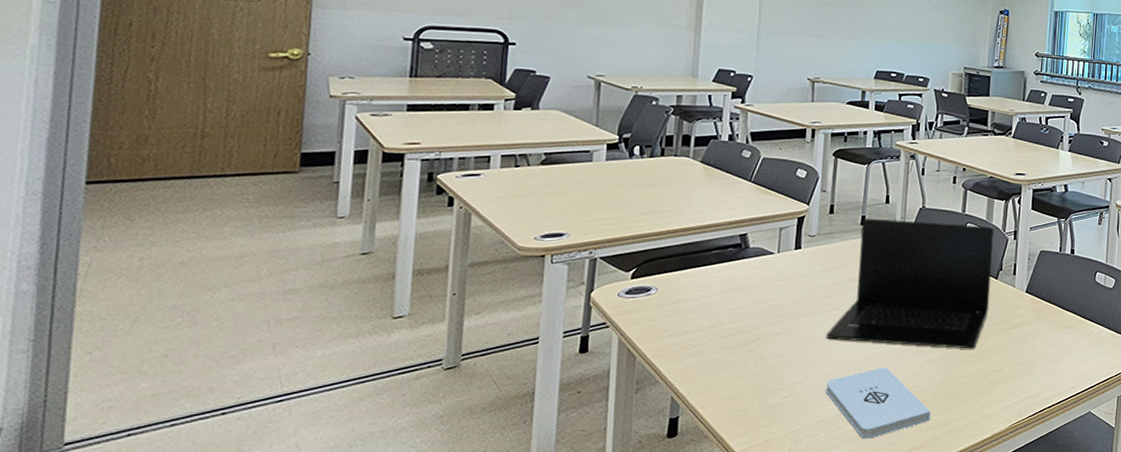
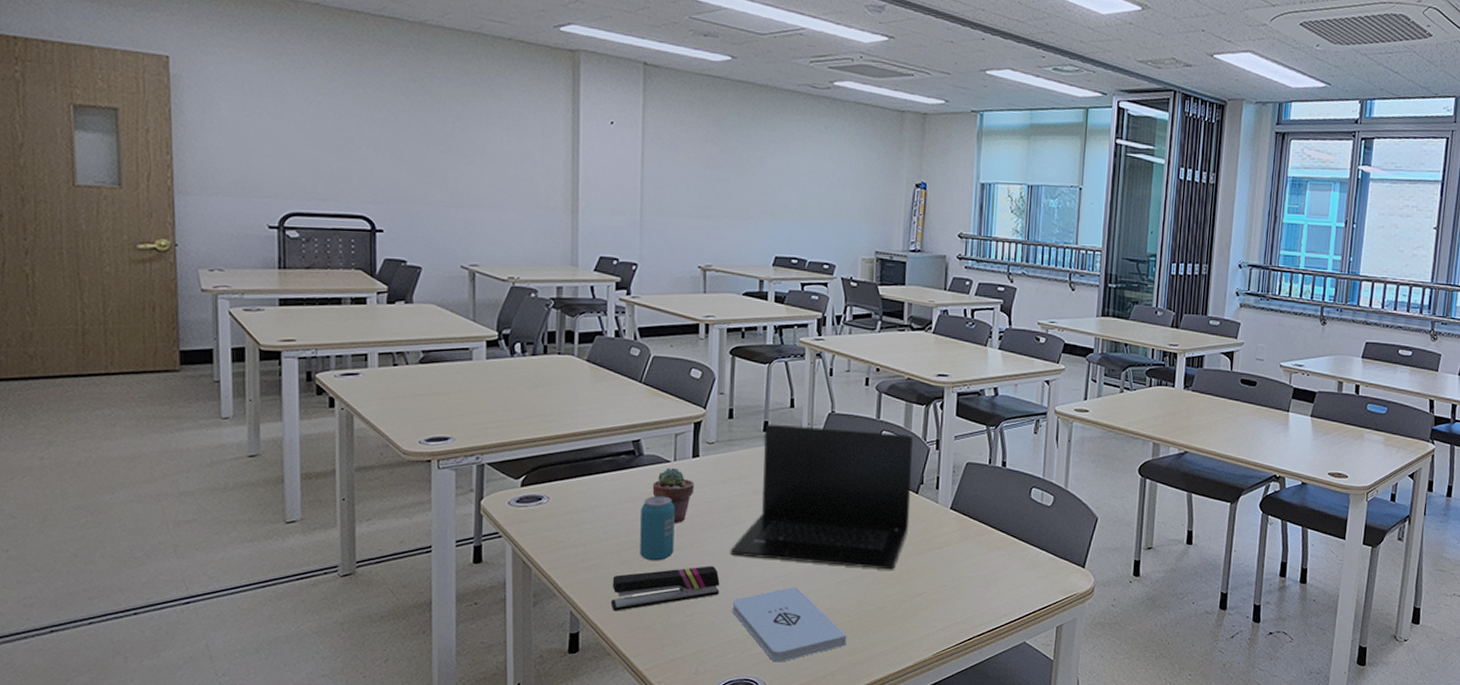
stapler: none [710,349,815,395] -> present [610,566,720,611]
beverage can: none [741,285,777,346] -> present [640,496,675,561]
potted succulent: none [756,259,796,310] -> present [652,467,695,523]

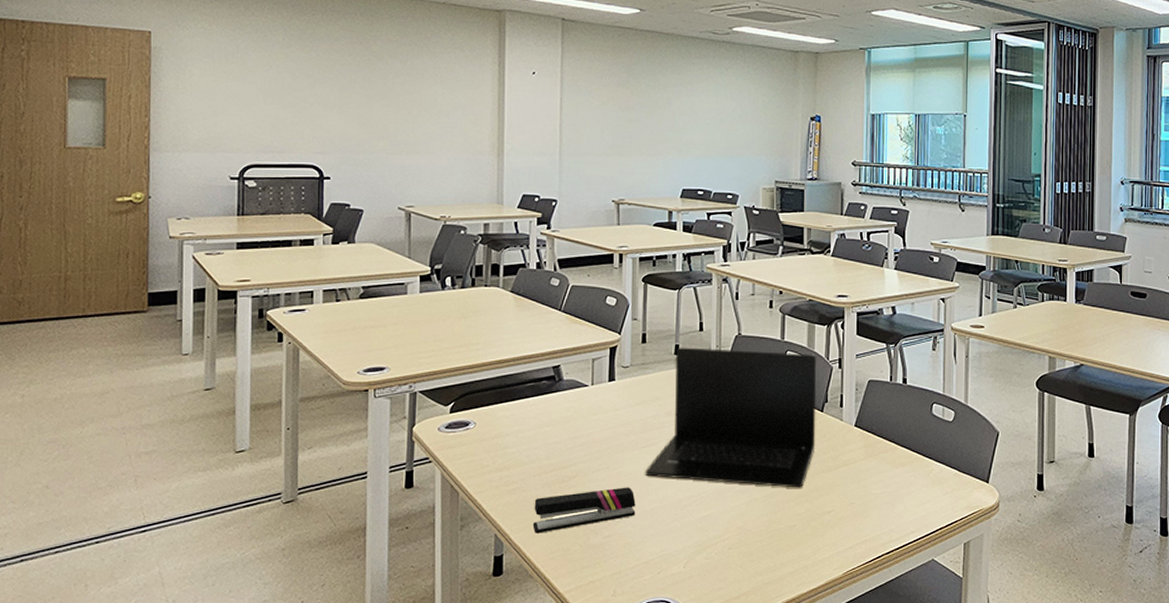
beverage can: present [640,496,675,561] -> none [560,419,593,483]
potted succulent: present [652,467,695,523] -> none [571,391,611,446]
notepad: present [732,587,847,662] -> none [648,507,759,583]

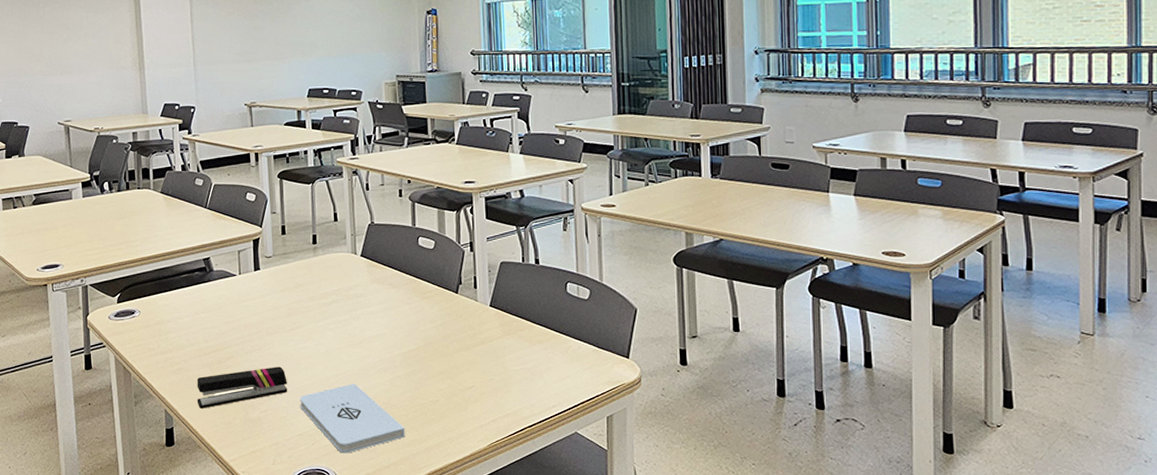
laptop: present [645,347,817,488] -> none [294,237,453,366]
notepad: none [648,507,759,583] -> present [300,384,406,453]

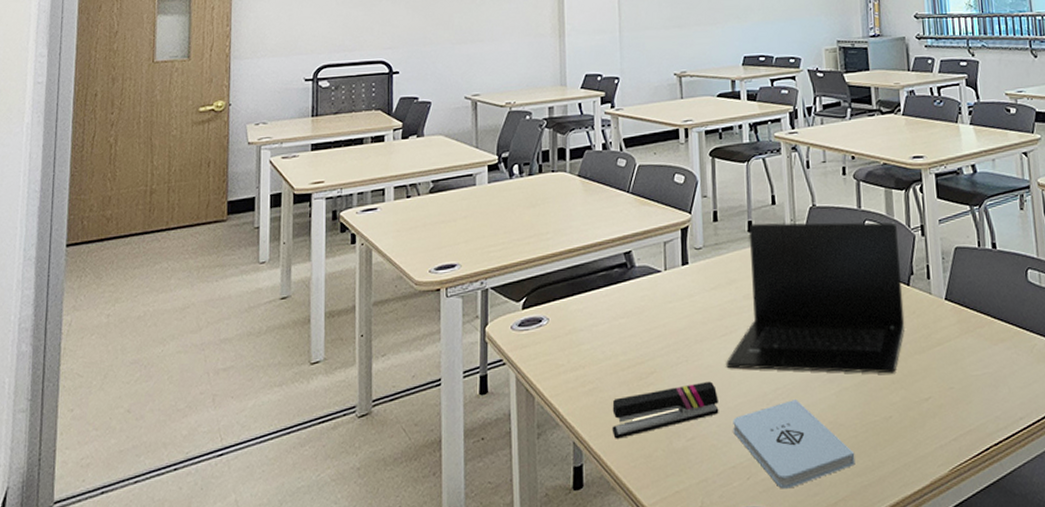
laptop: none [294,237,453,366] -> present [726,222,905,374]

